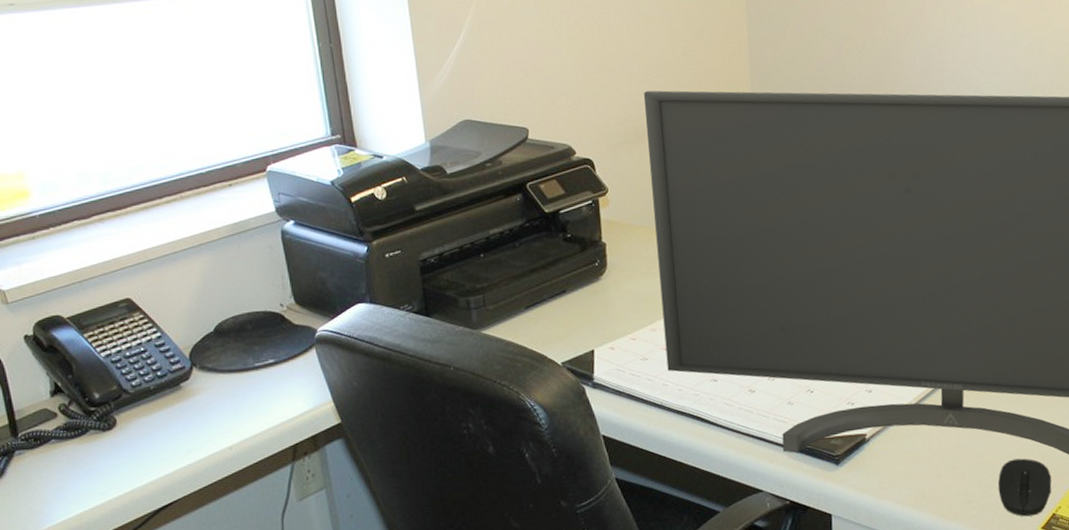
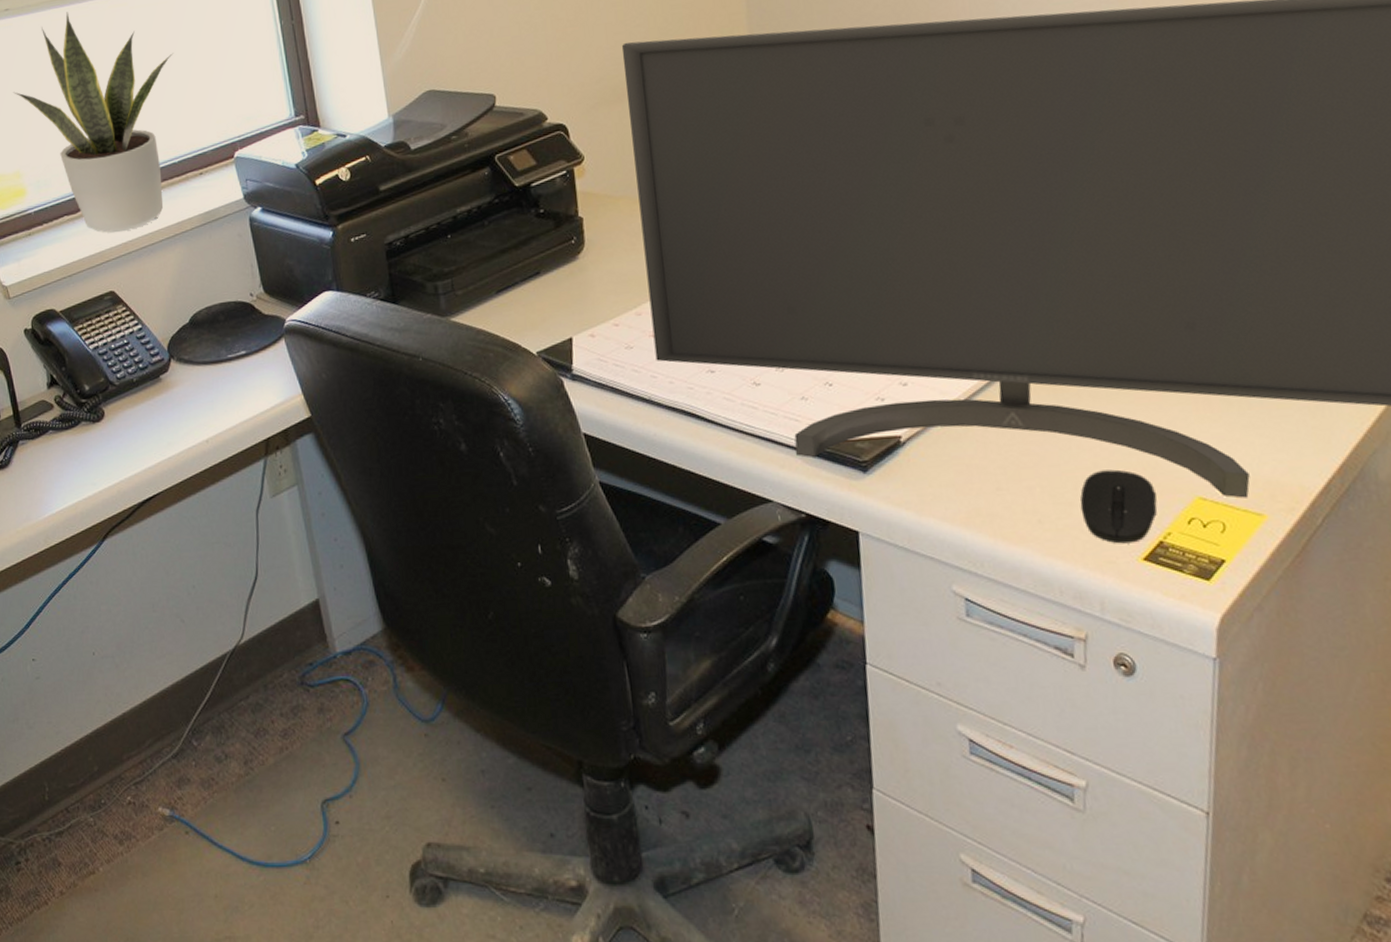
potted plant: none [18,13,203,240] -> present [14,11,173,233]

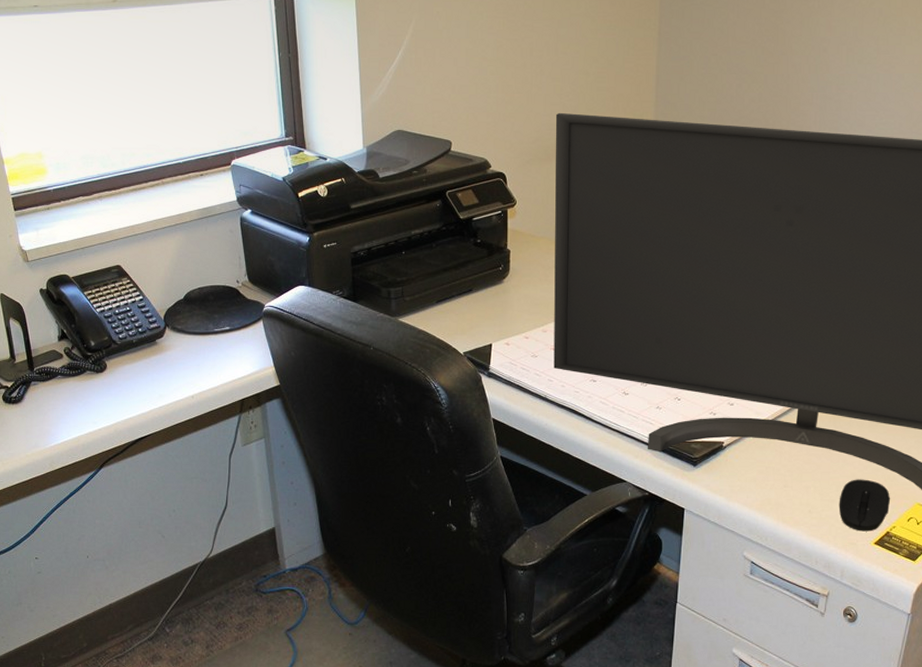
potted plant: present [14,11,173,233] -> none [39,16,184,215]

